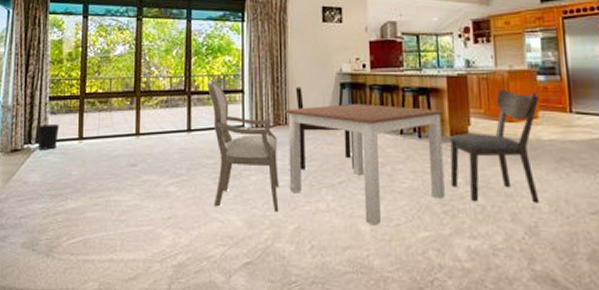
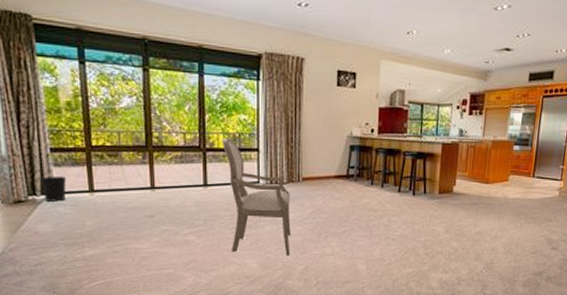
dining table: present [285,104,445,225] -> none [298,165,437,265]
chair: present [295,87,355,170] -> none [308,147,359,221]
chair: present [450,90,540,203] -> none [434,156,512,246]

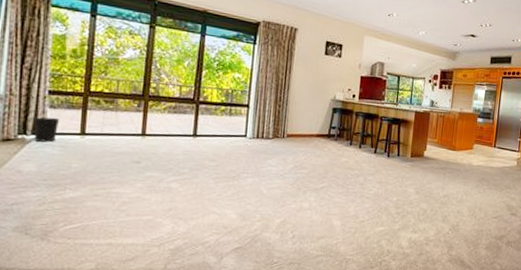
chair: present [222,138,291,256] -> none [212,93,274,208]

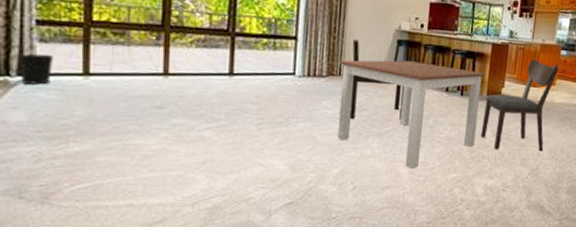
dining table: none [280,125,410,221] -> present [337,60,486,169]
chair: none [290,107,339,178] -> present [349,39,405,121]
chair: none [405,126,476,209] -> present [480,59,559,152]

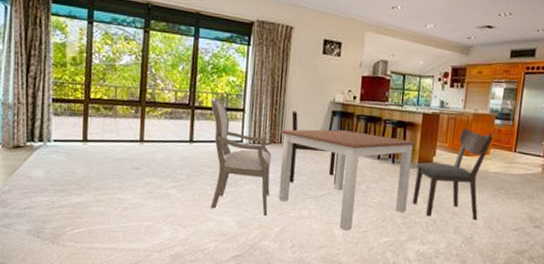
wastebasket: present [18,54,53,85] -> none [40,124,63,149]
chair: none [254,22,329,157] -> present [210,97,271,216]

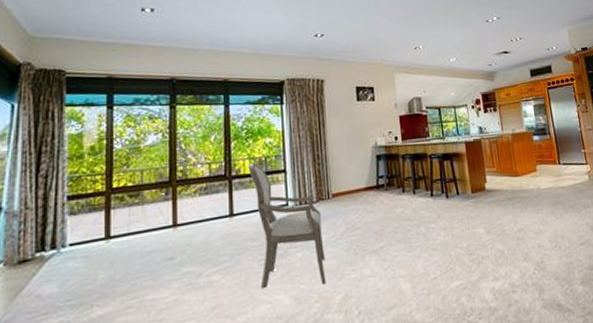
dining table: present [278,129,417,231] -> none [327,171,471,283]
chair: present [289,110,339,185] -> none [335,162,394,240]
chair: present [412,128,493,220] -> none [471,150,543,248]

